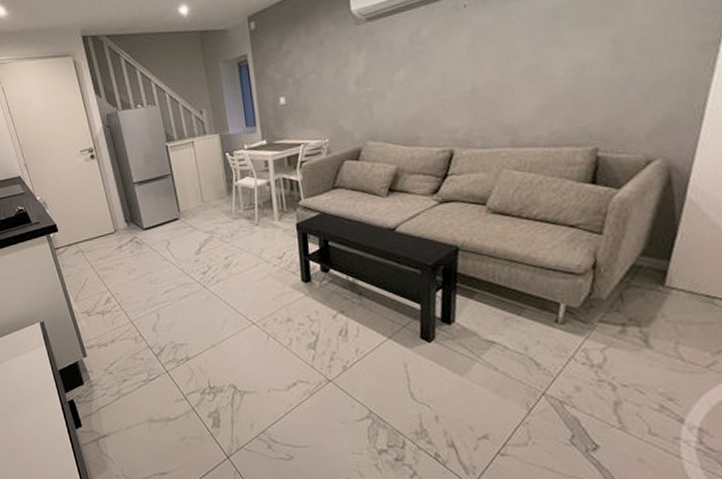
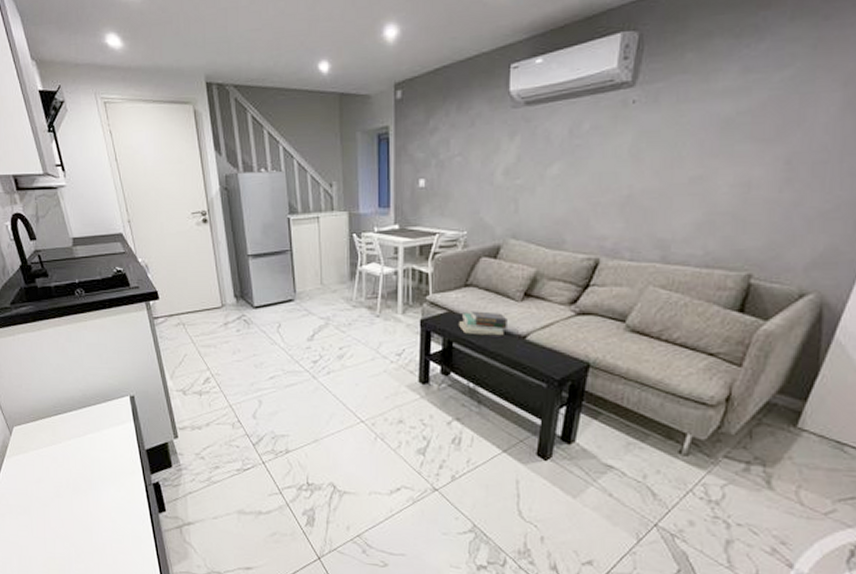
books: none [332,209,377,232] -> present [459,311,507,337]

